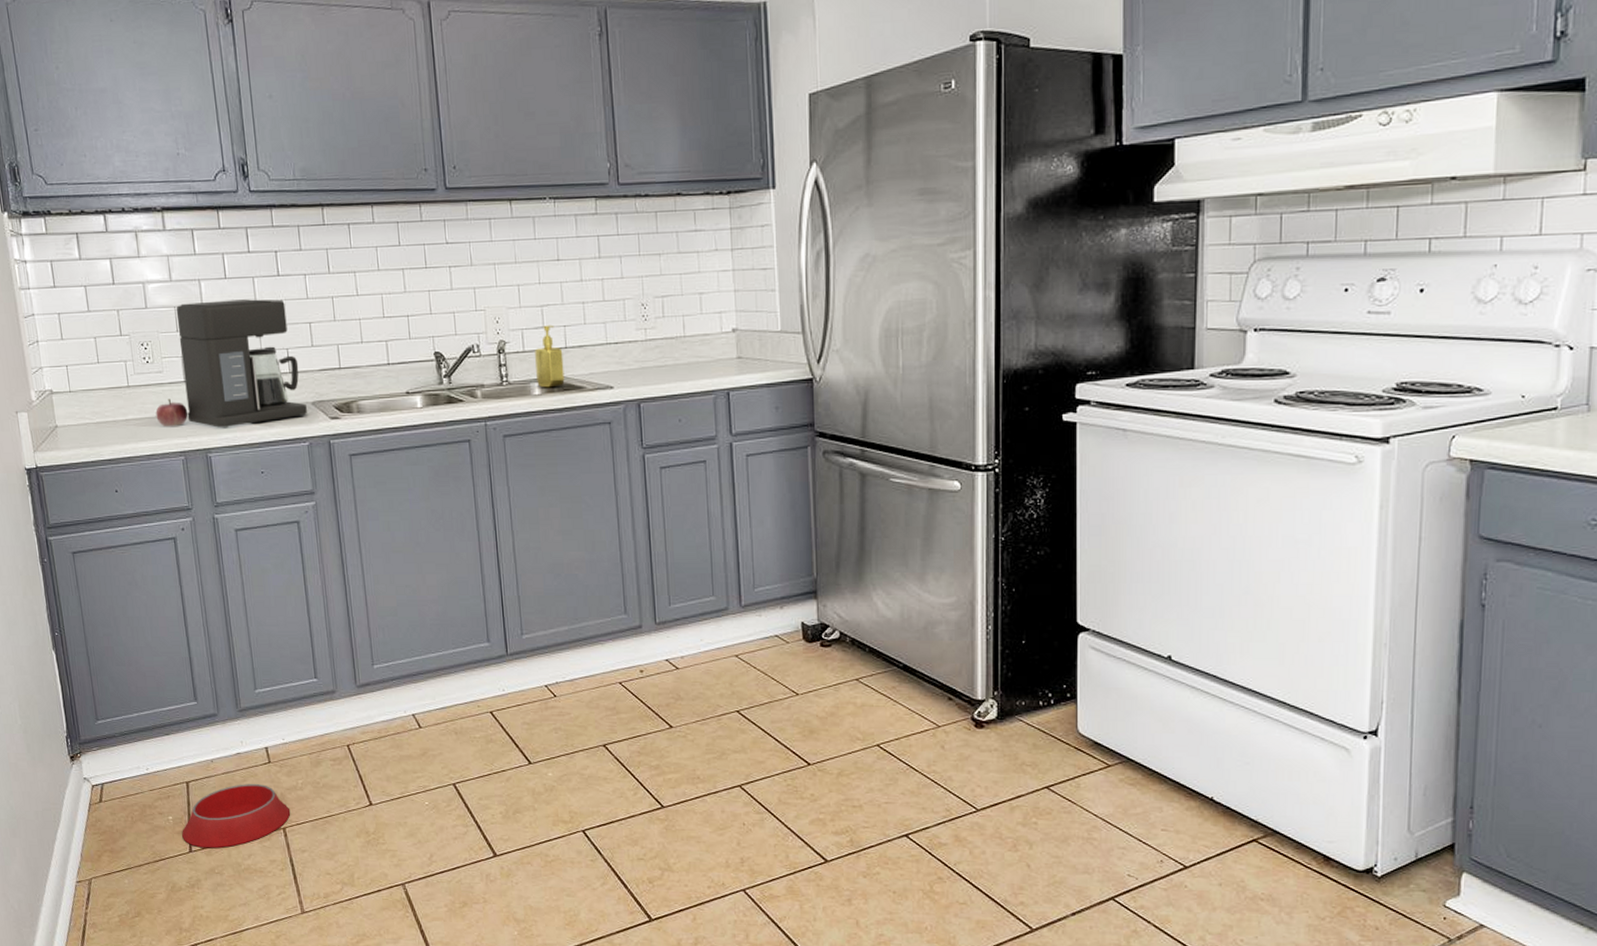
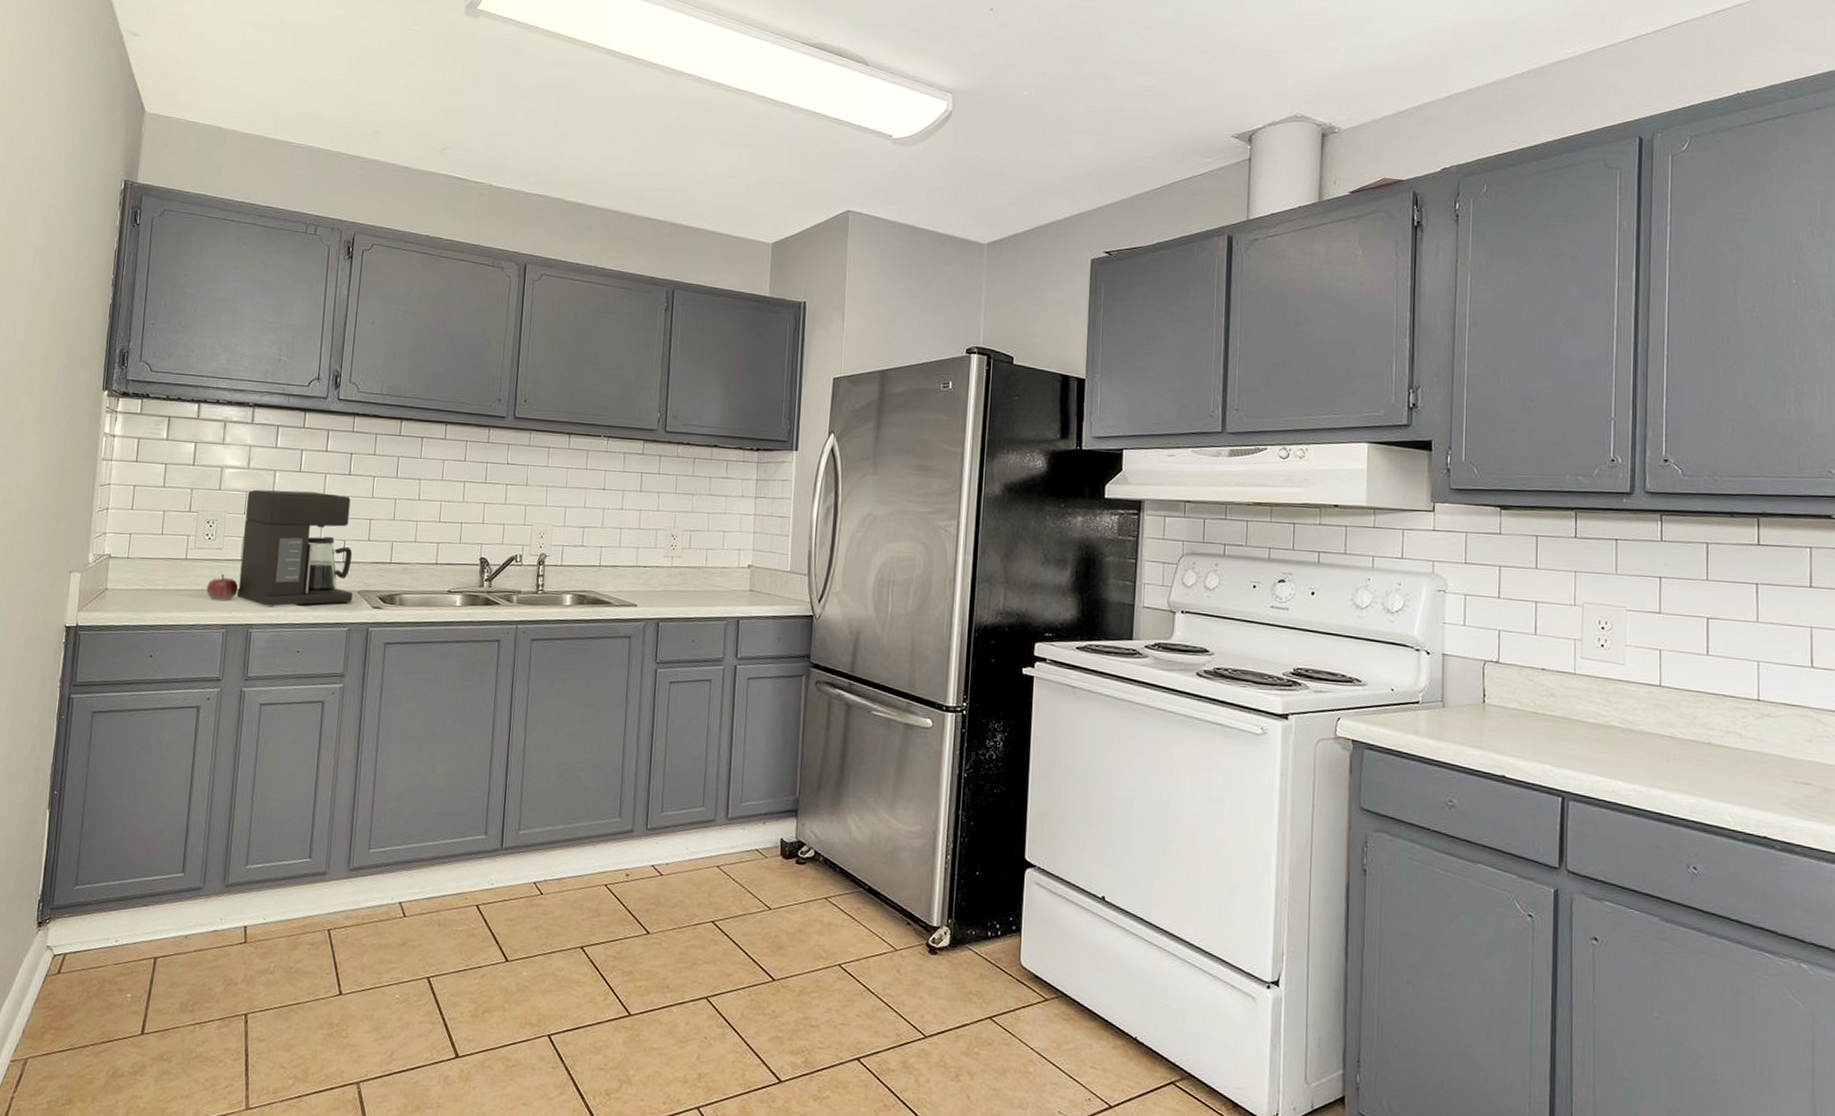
pet bowl: present [182,784,291,849] -> none [137,963,257,1032]
soap dispenser: present [535,324,565,388] -> none [569,544,597,601]

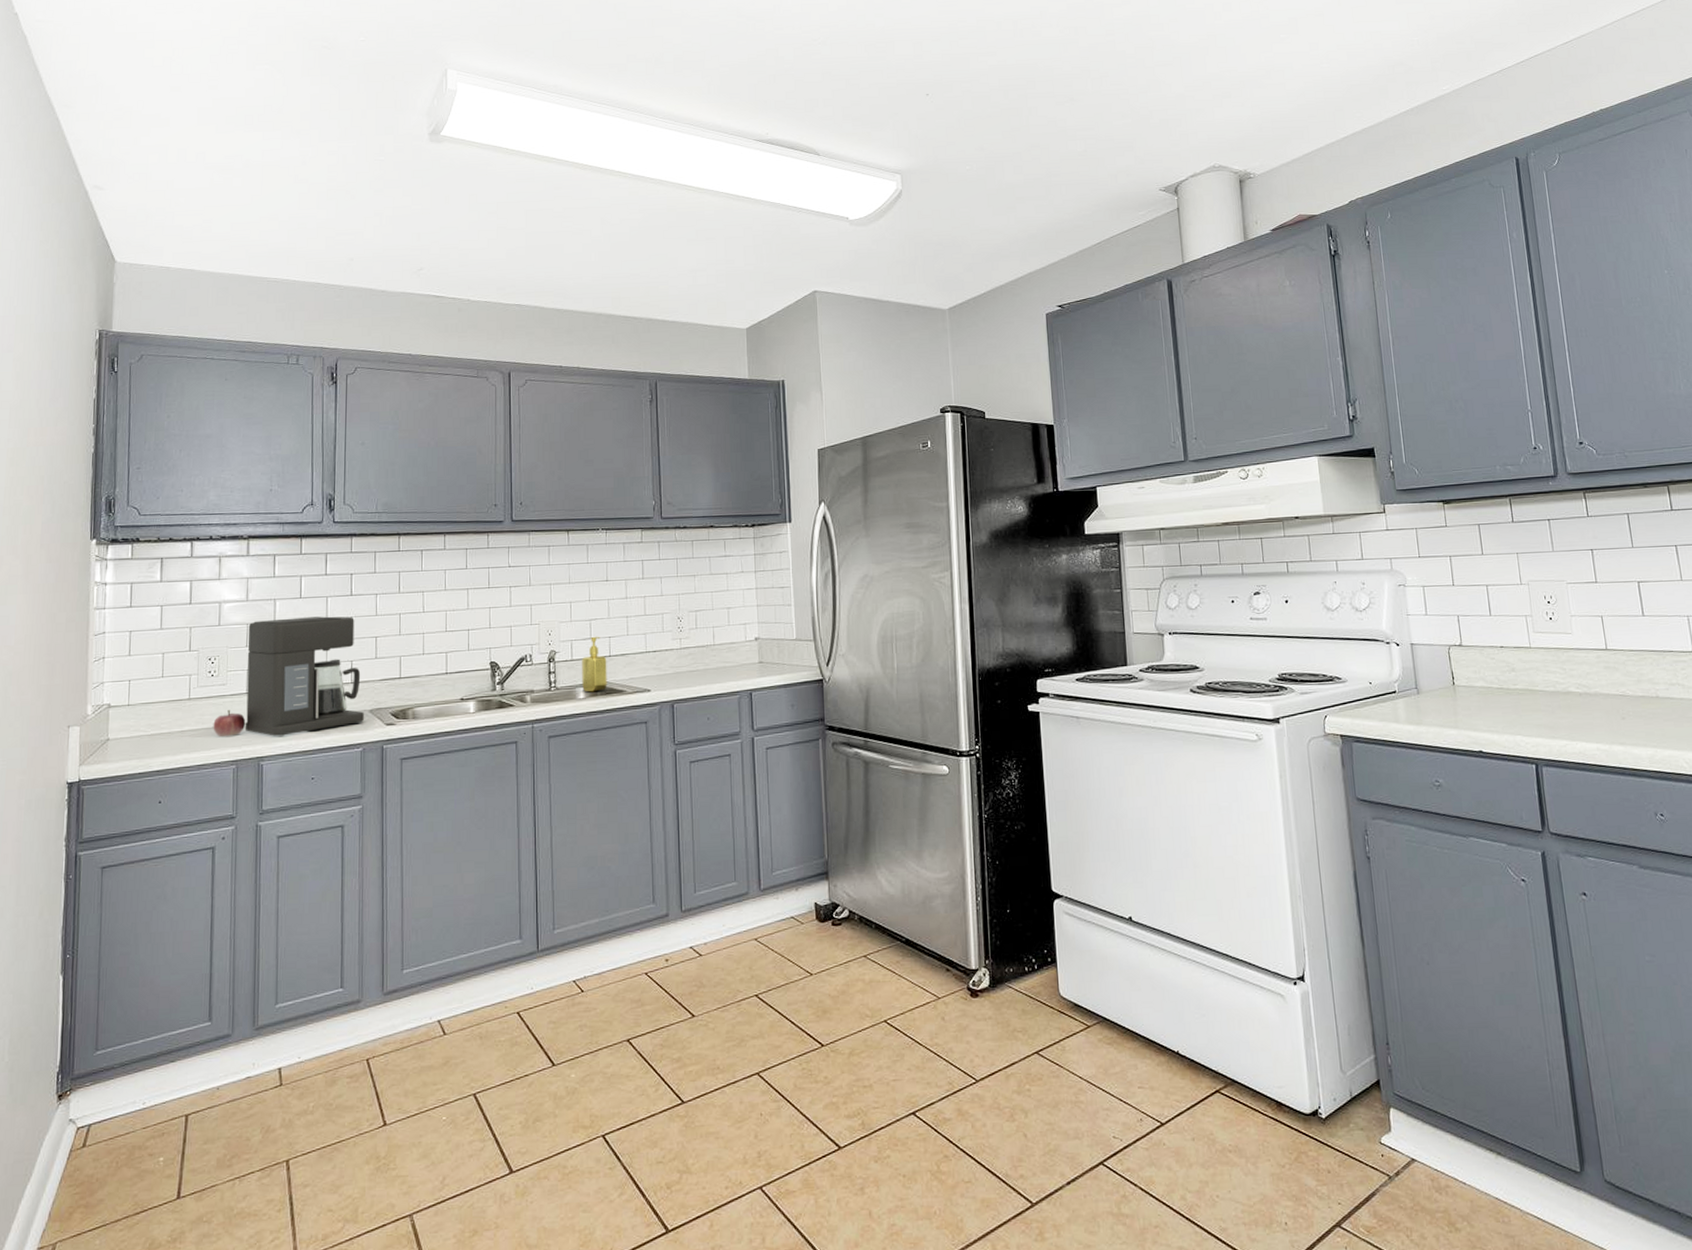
soap dispenser: none [569,544,597,601] -> present [582,636,607,692]

